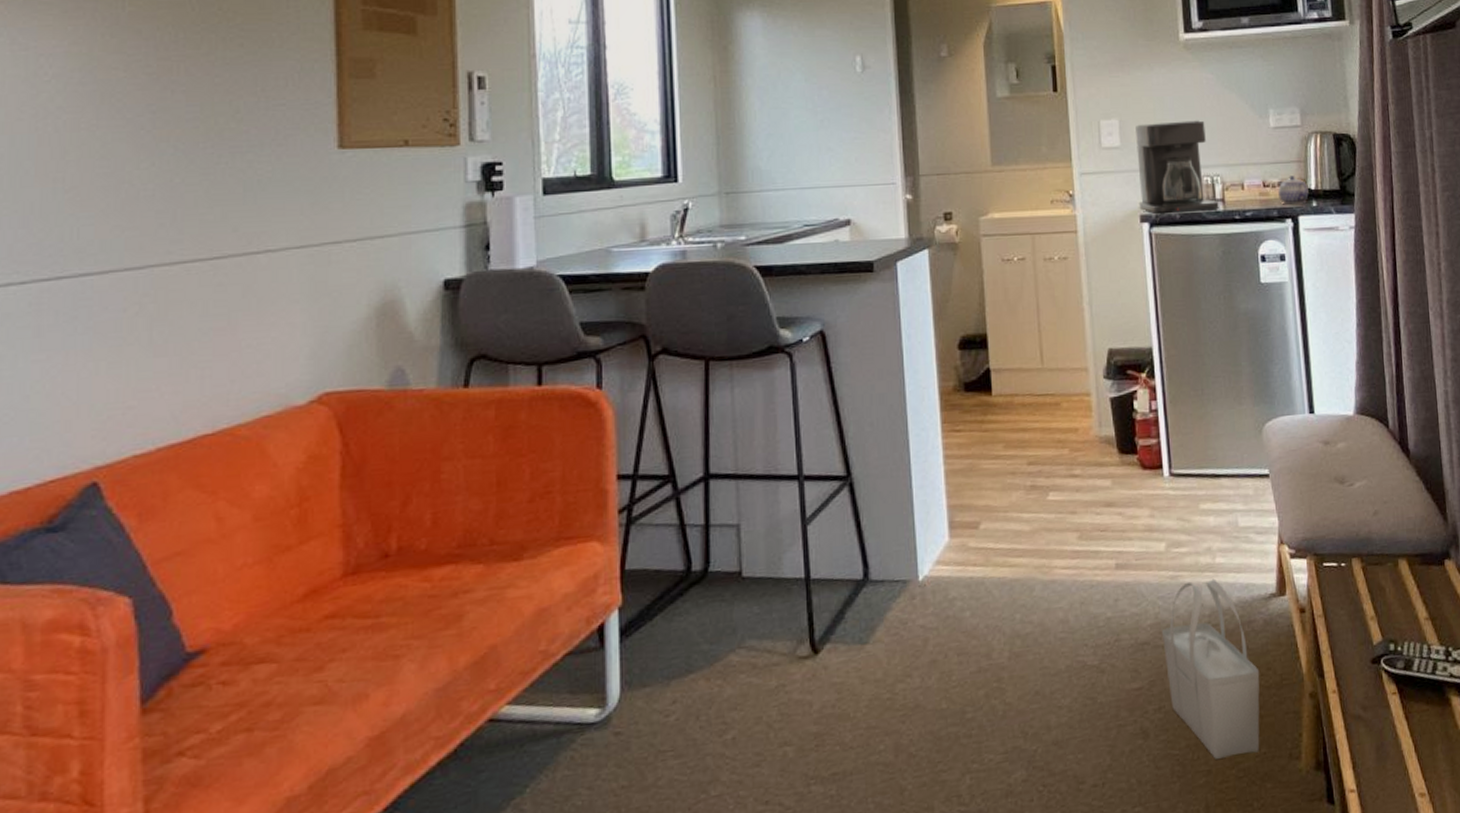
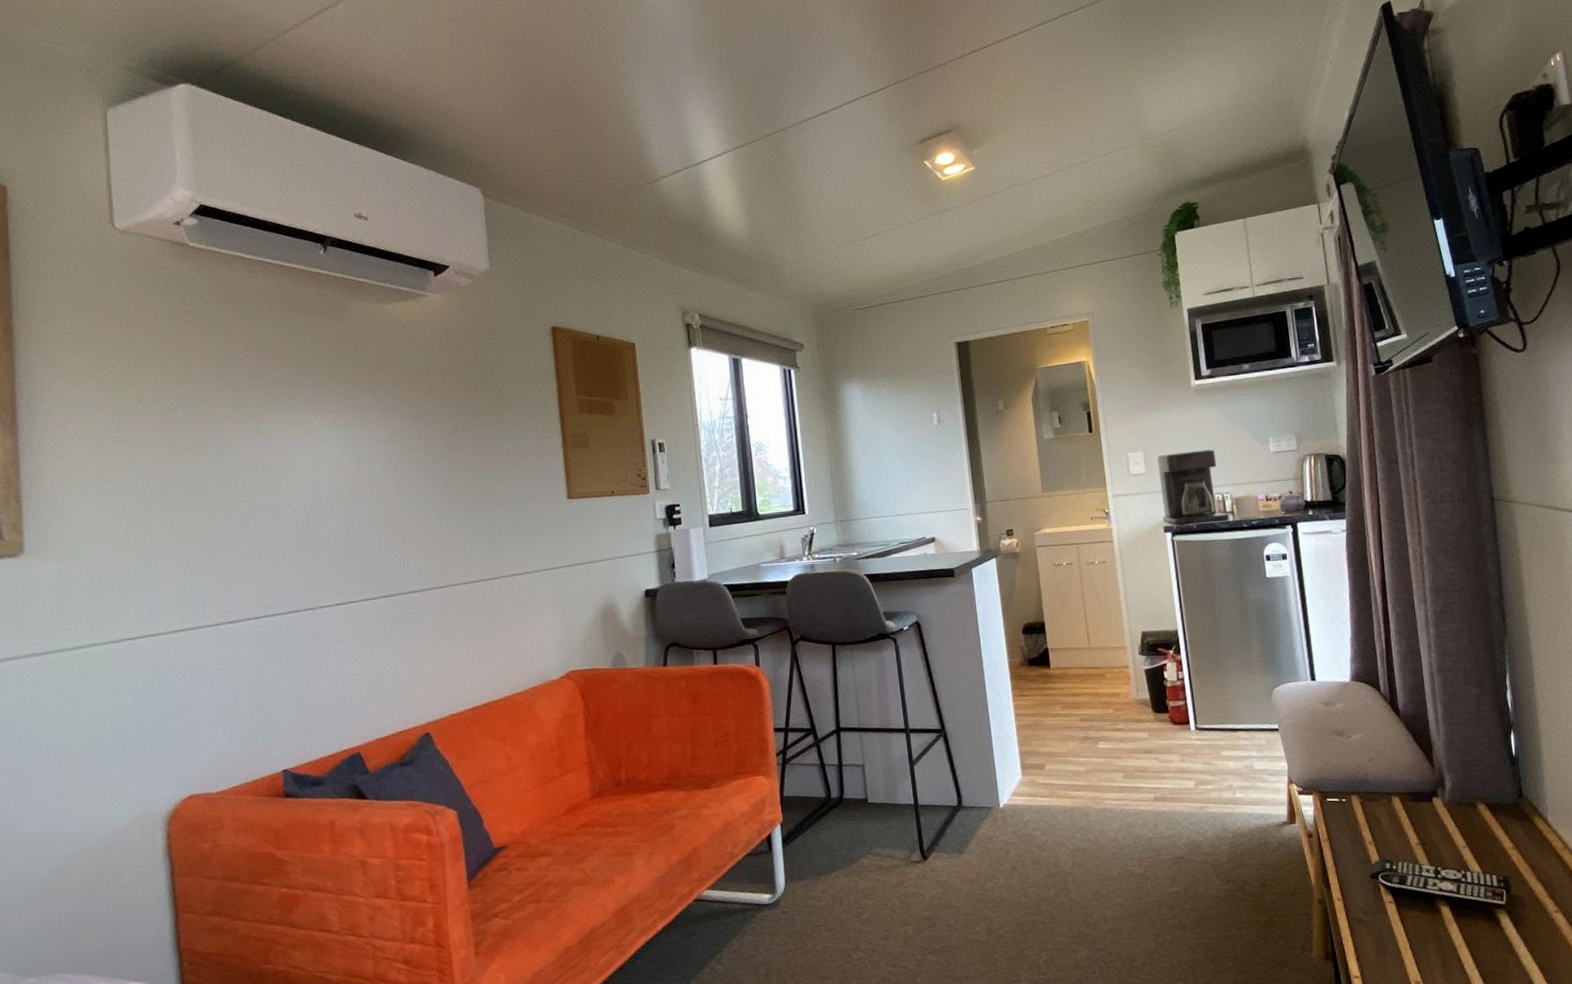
shopping bag: present [1161,578,1260,759] -> none [1193,809,1278,948]
mug: none [1225,179,1256,210] -> present [1234,494,1261,520]

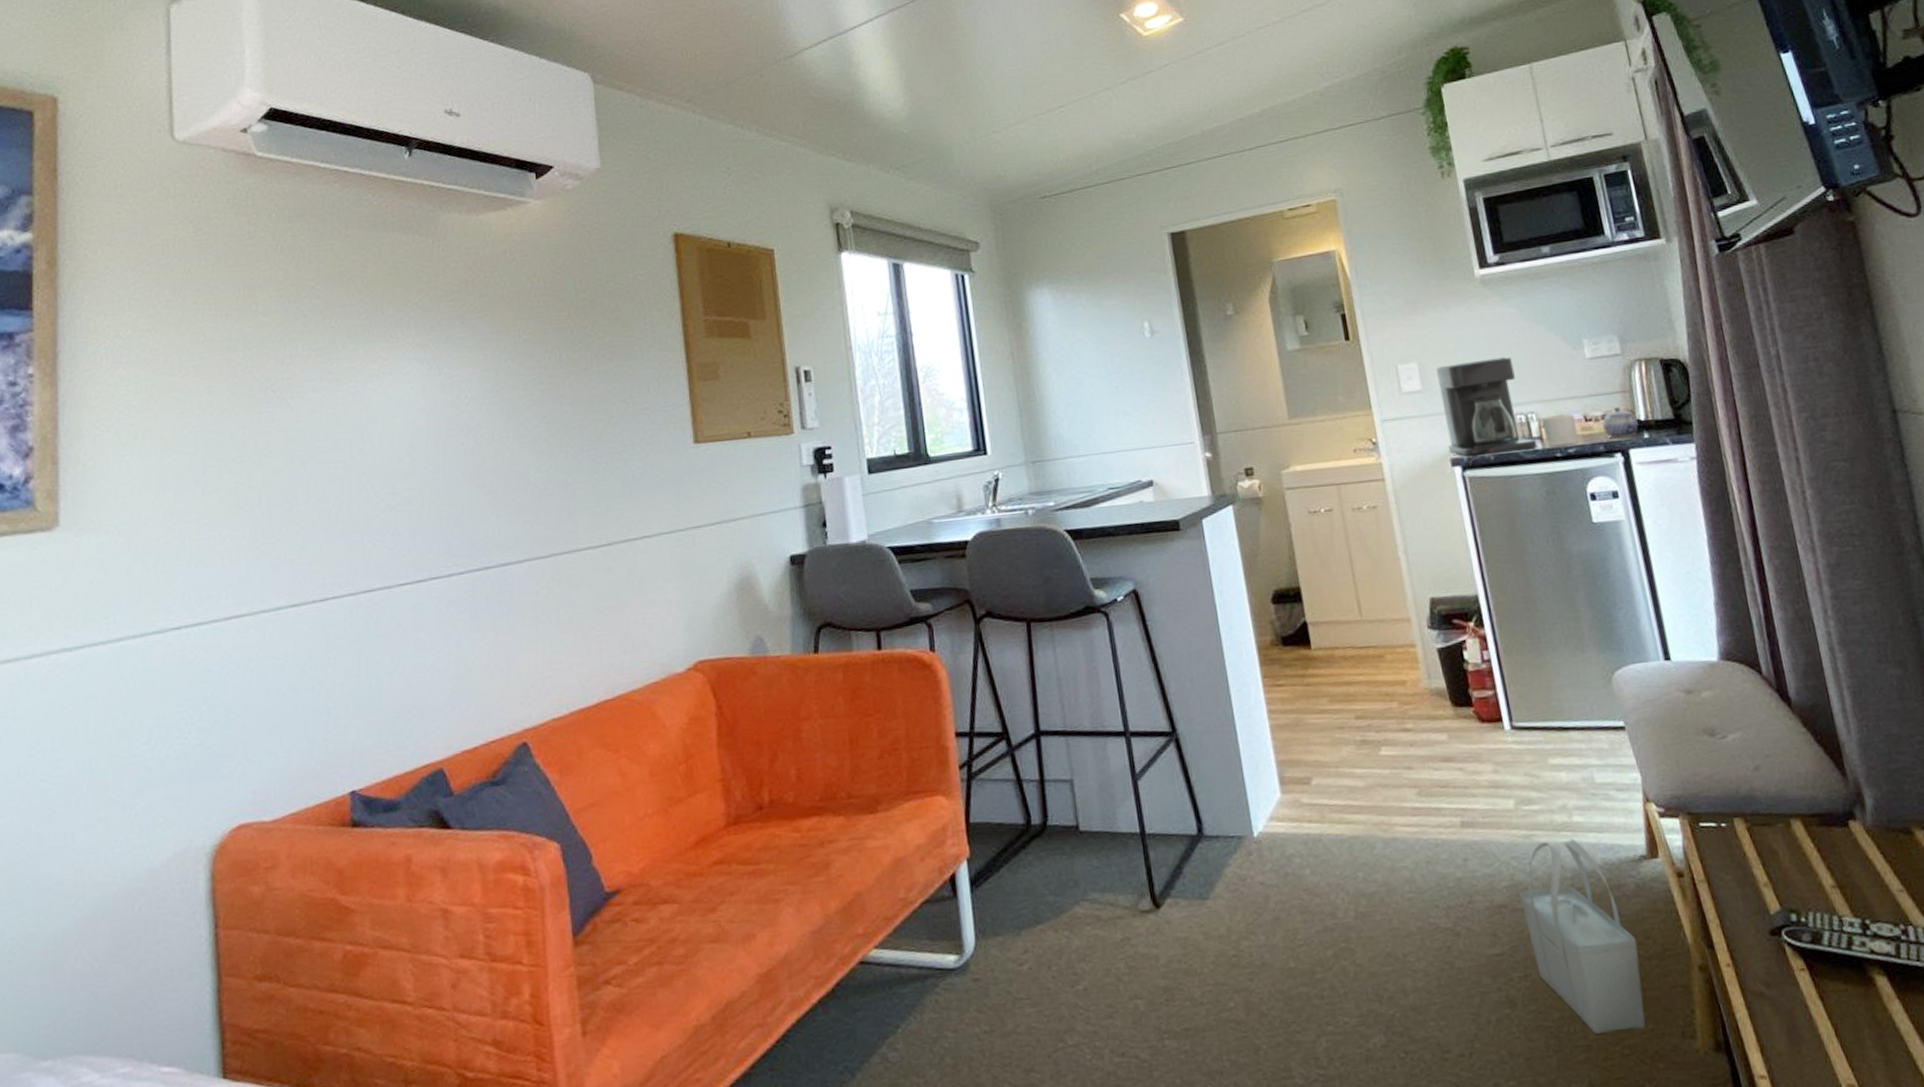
shopping bag: none [1193,809,1278,948] -> present [1518,838,1646,1034]

